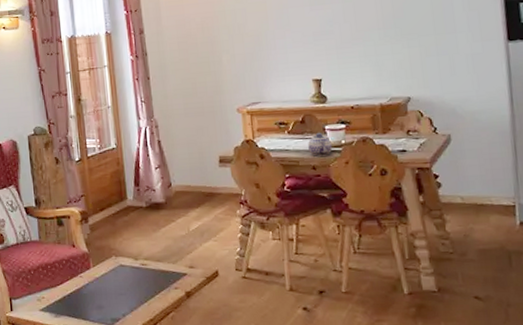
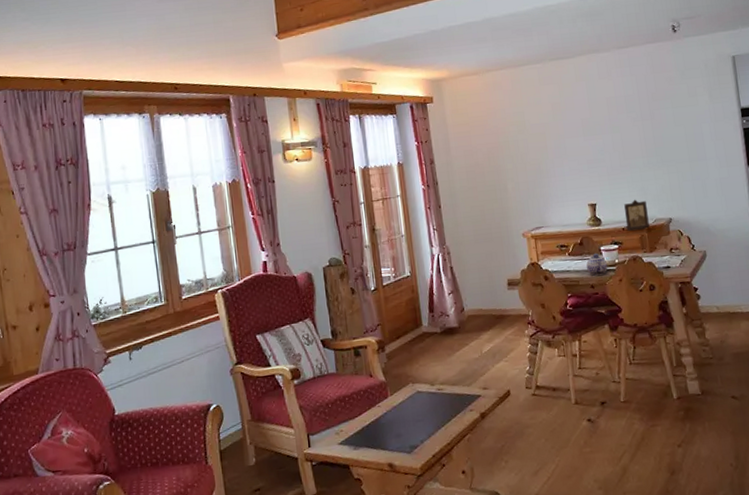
photo frame: none [354,75,384,110] -> present [624,199,650,231]

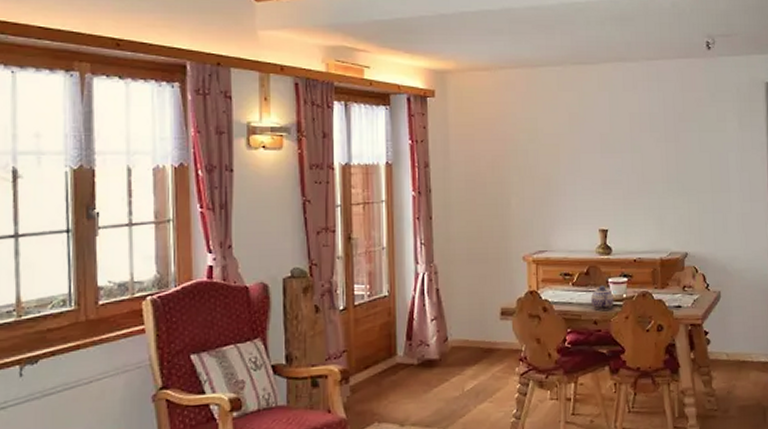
photo frame: present [624,199,650,231] -> none [638,228,663,263]

